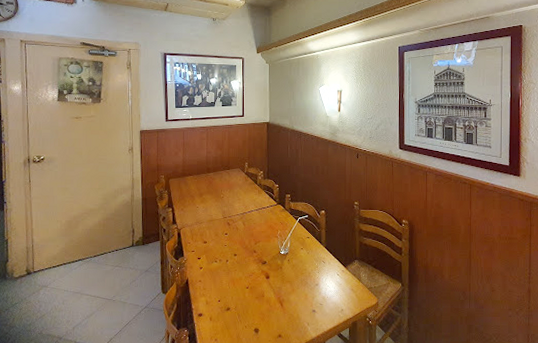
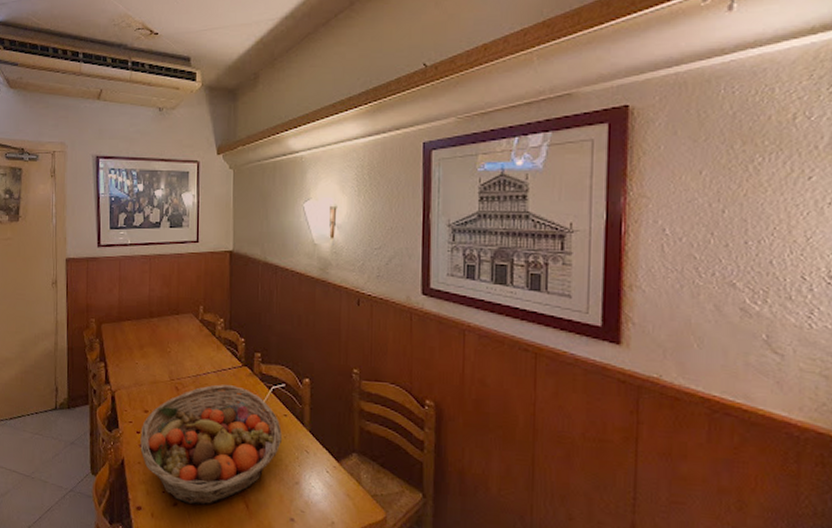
fruit basket: none [201,219,306,308] -> present [140,384,282,506]

